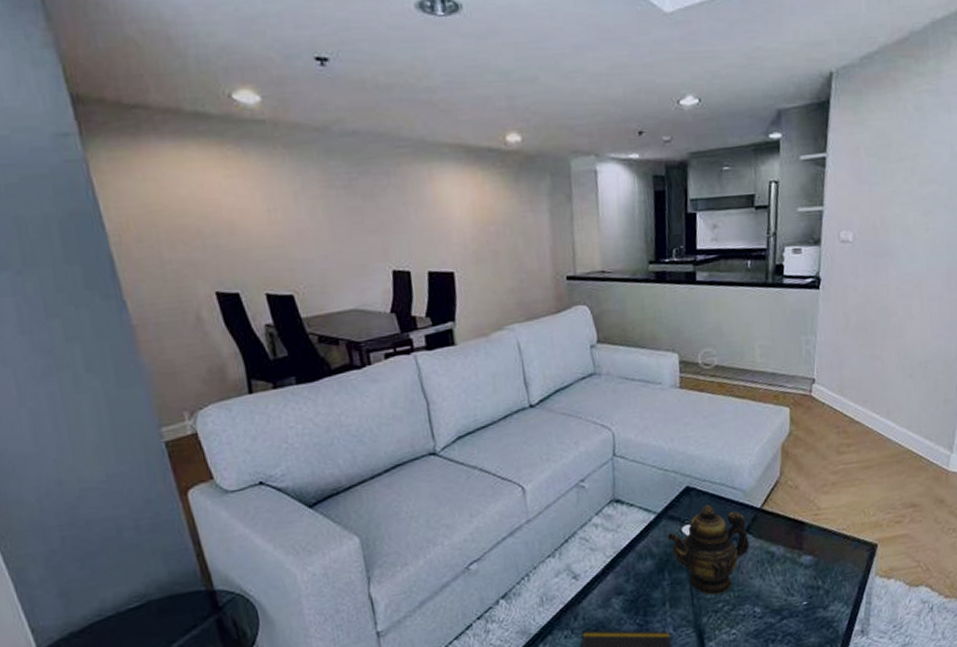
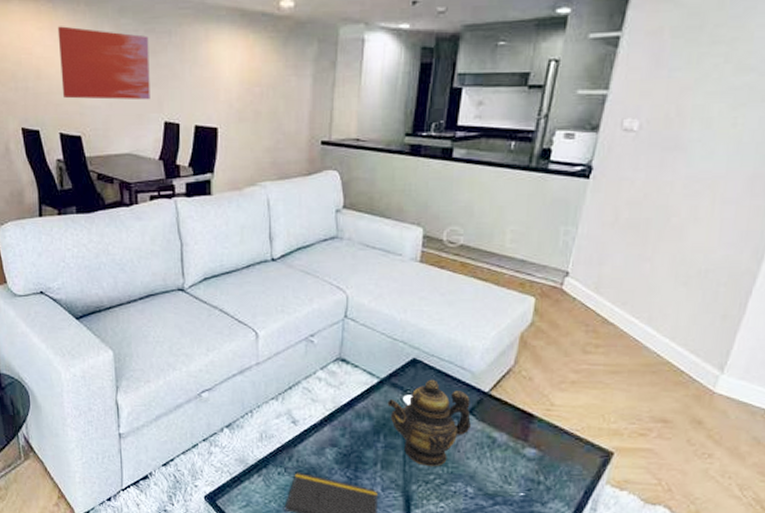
wall art: none [250,172,373,254] -> present [57,26,150,100]

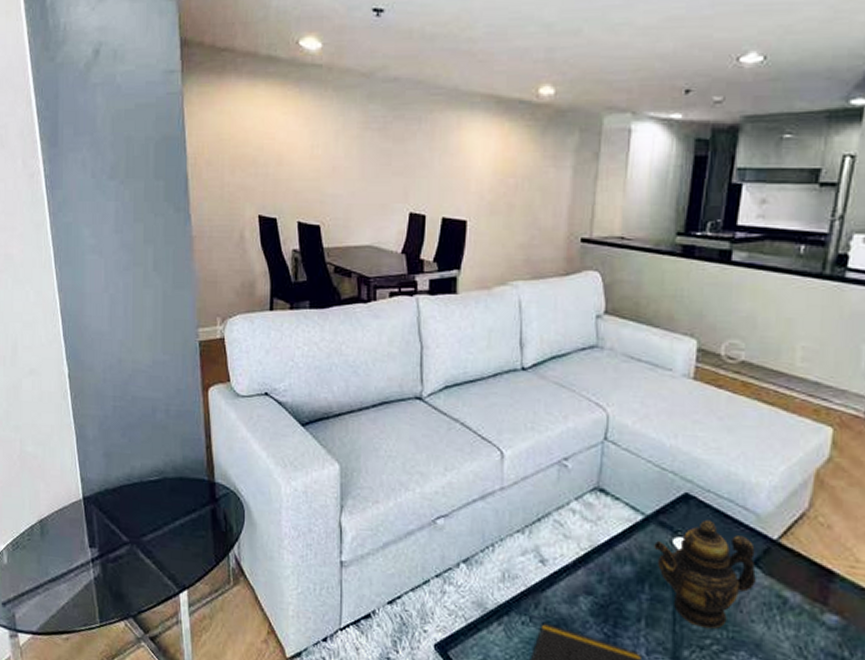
wall art: present [57,26,150,100] -> none [303,111,397,190]

